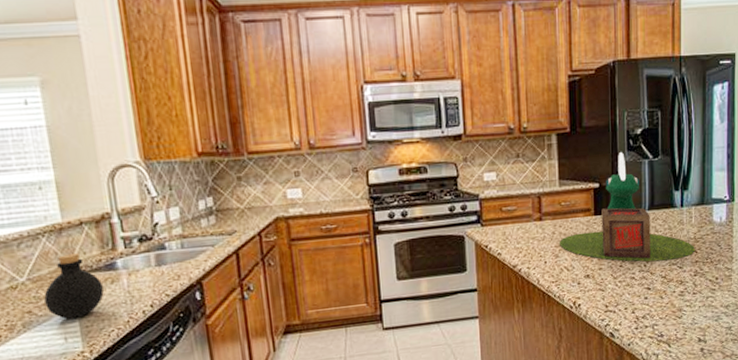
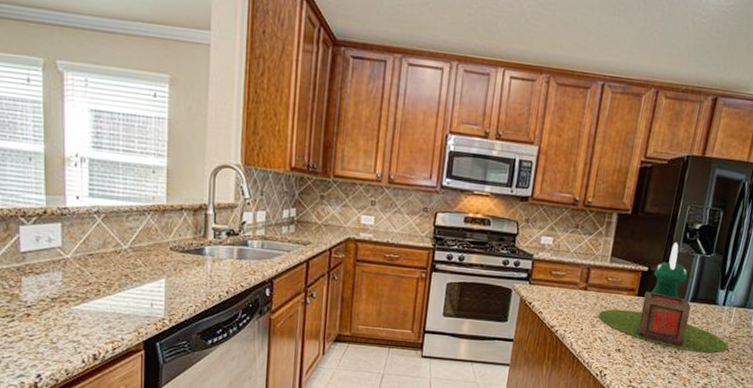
bottle: present [44,253,104,319] -> none [140,233,190,289]

